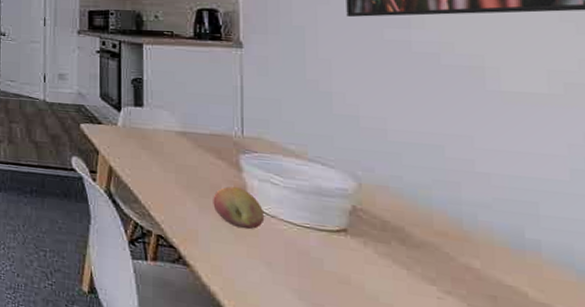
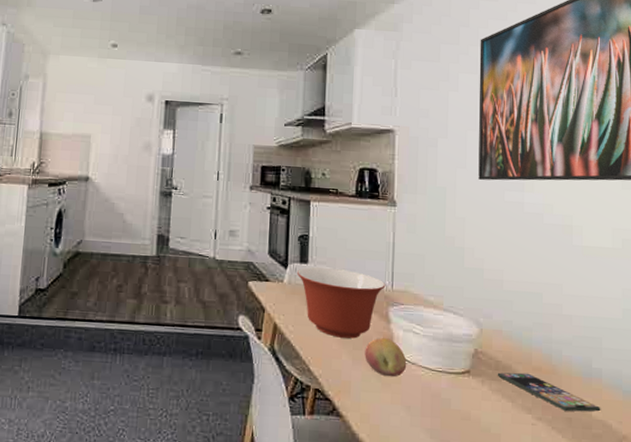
mixing bowl: none [131,111,235,186] -> present [296,267,386,339]
smartphone: none [384,234,542,293] -> present [497,372,601,412]

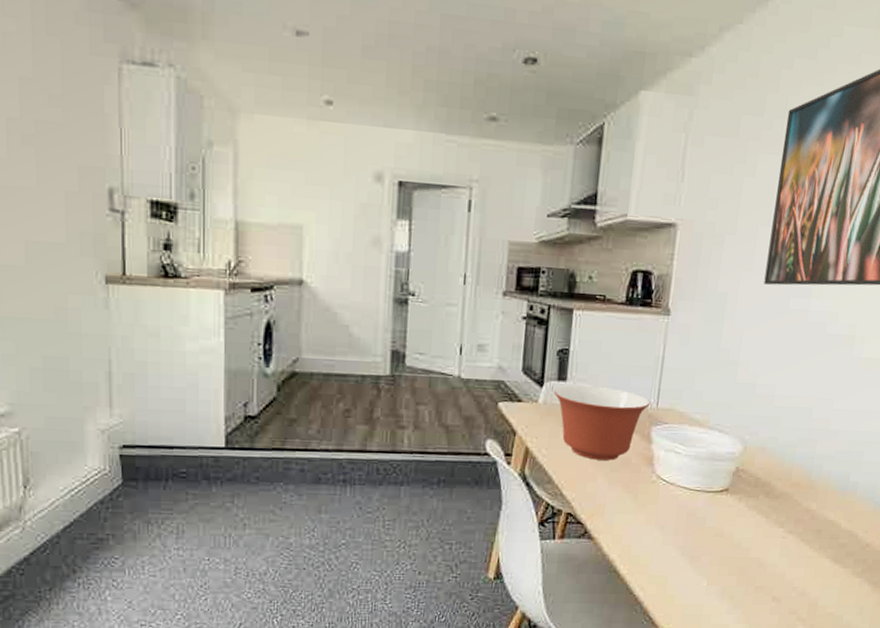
fruit: present [365,338,407,377] -> none [621,459,666,498]
smartphone: present [497,372,601,412] -> none [755,489,851,524]

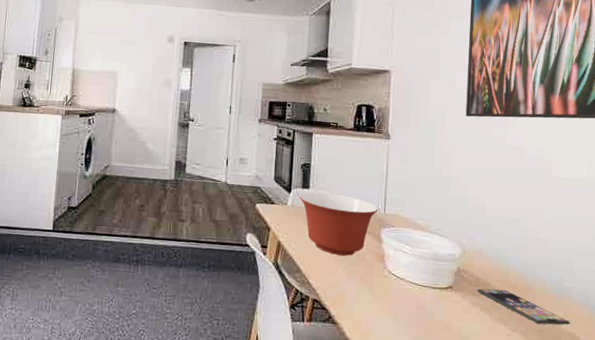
smartphone: none [755,489,851,524] -> present [477,288,570,325]

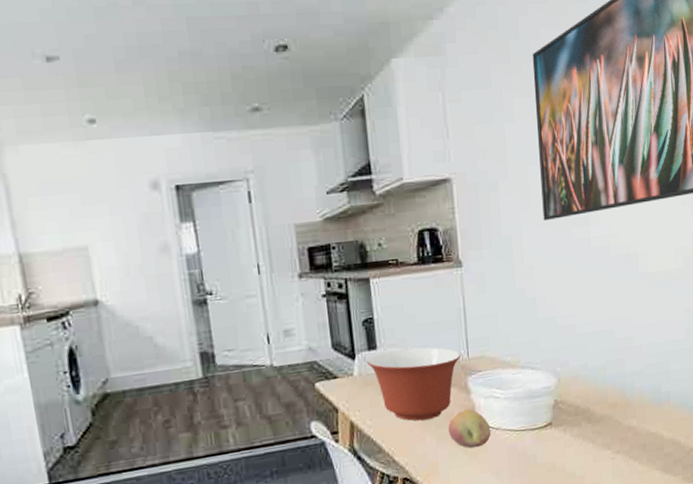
fruit: none [358,256,396,291] -> present [448,409,491,448]
smartphone: present [477,288,570,325] -> none [577,411,671,439]

